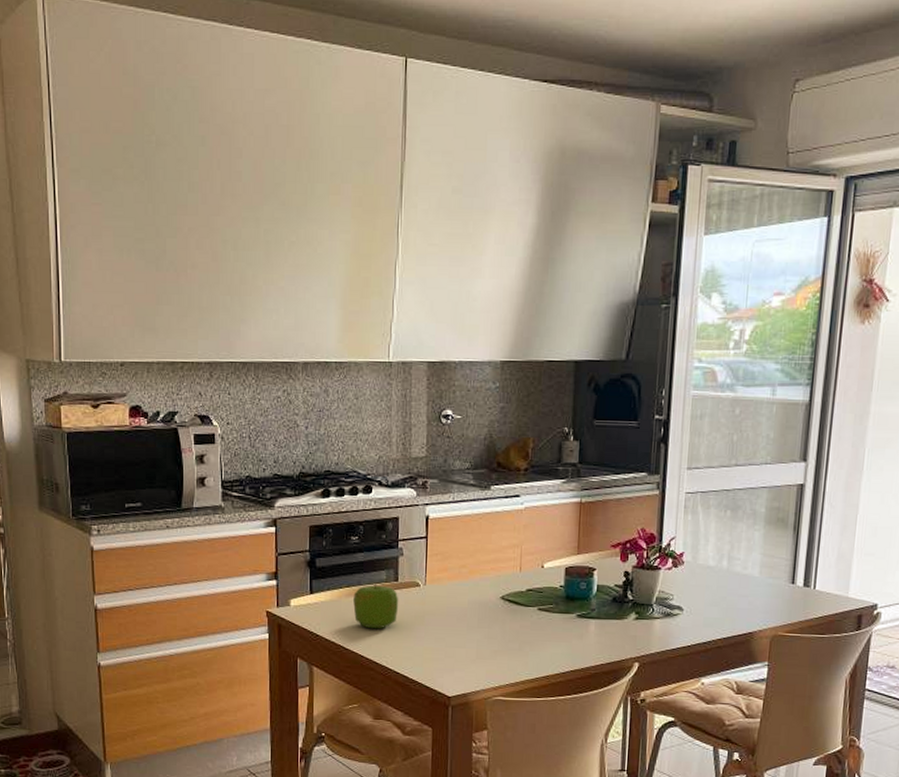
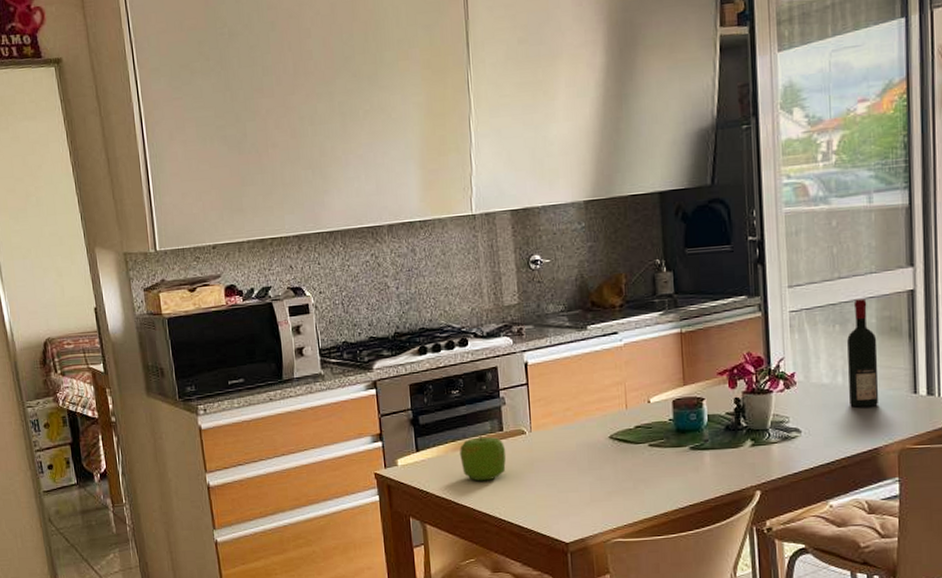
wine bottle: none [731,487,764,592] -> present [847,299,879,407]

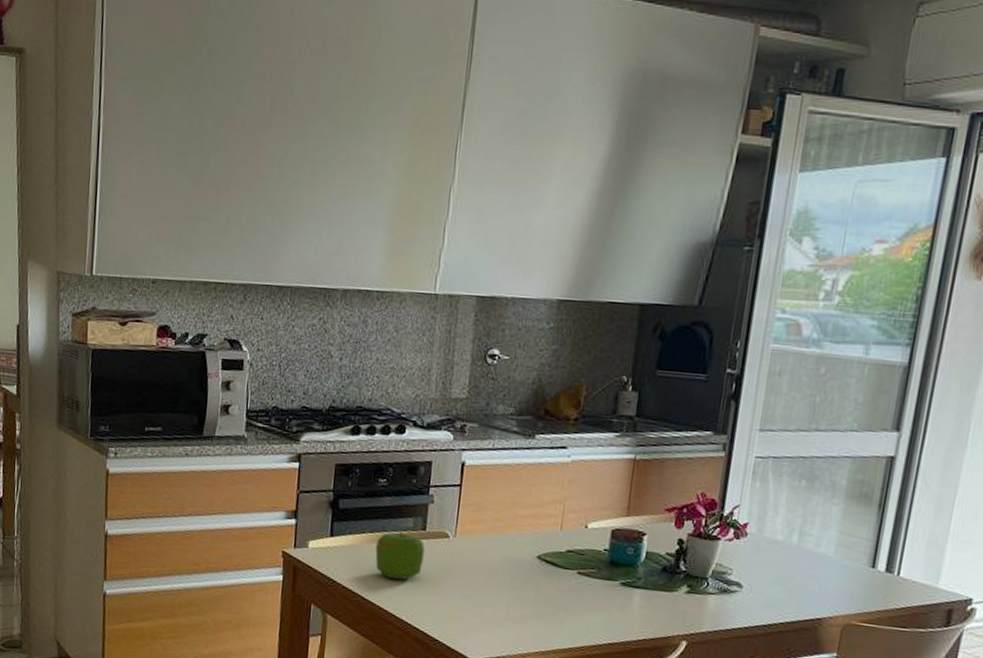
wine bottle: present [847,299,879,407] -> none [800,456,844,574]

